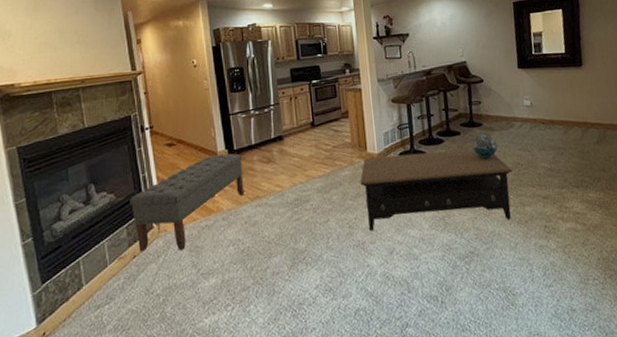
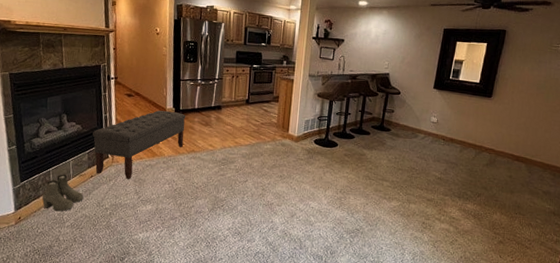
boots: none [72,261,127,314] -> present [42,174,84,212]
coffee table: present [360,148,513,232] -> none [278,138,407,211]
decorative sphere: present [472,134,498,159] -> none [377,138,399,159]

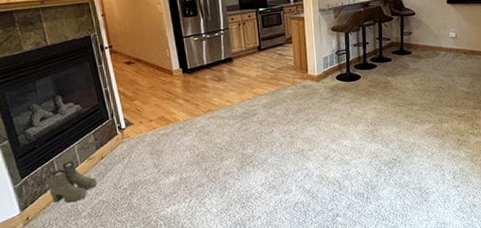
bench: present [92,110,186,179] -> none [95,72,198,154]

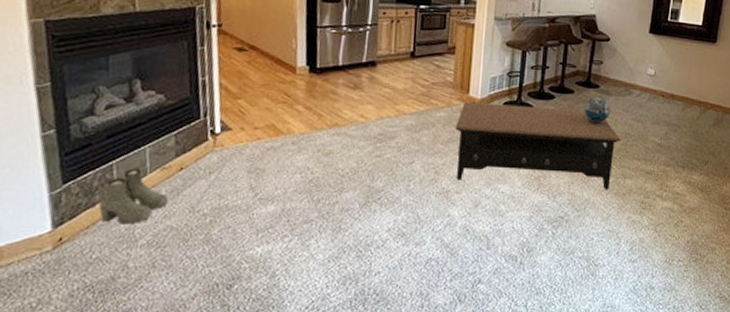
coffee table: none [301,73,434,141] -> present [455,102,621,189]
decorative sphere: none [401,61,423,82] -> present [584,97,610,123]

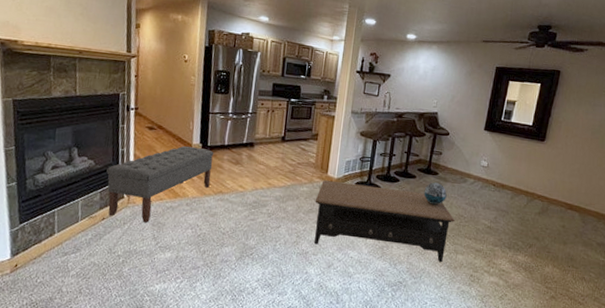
boots: present [99,168,168,225] -> none [43,215,93,259]
bench: none [182,69,326,170] -> present [106,145,214,223]

